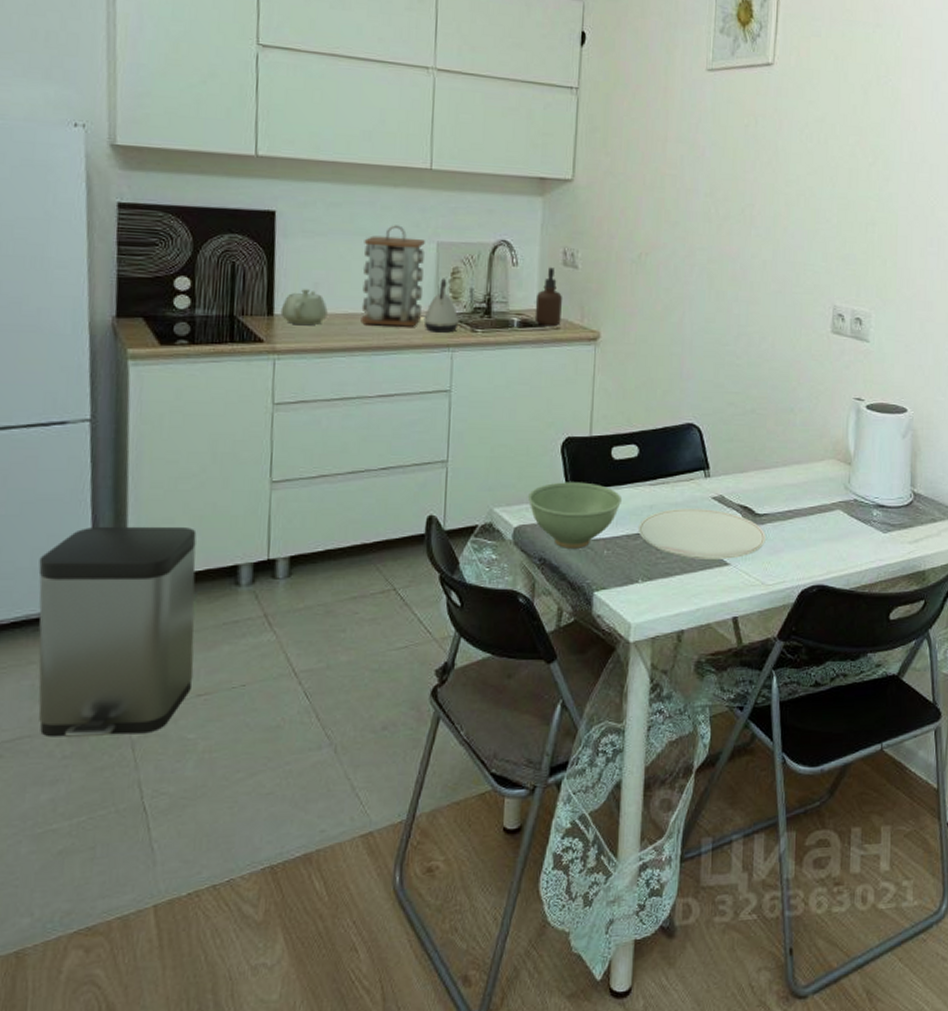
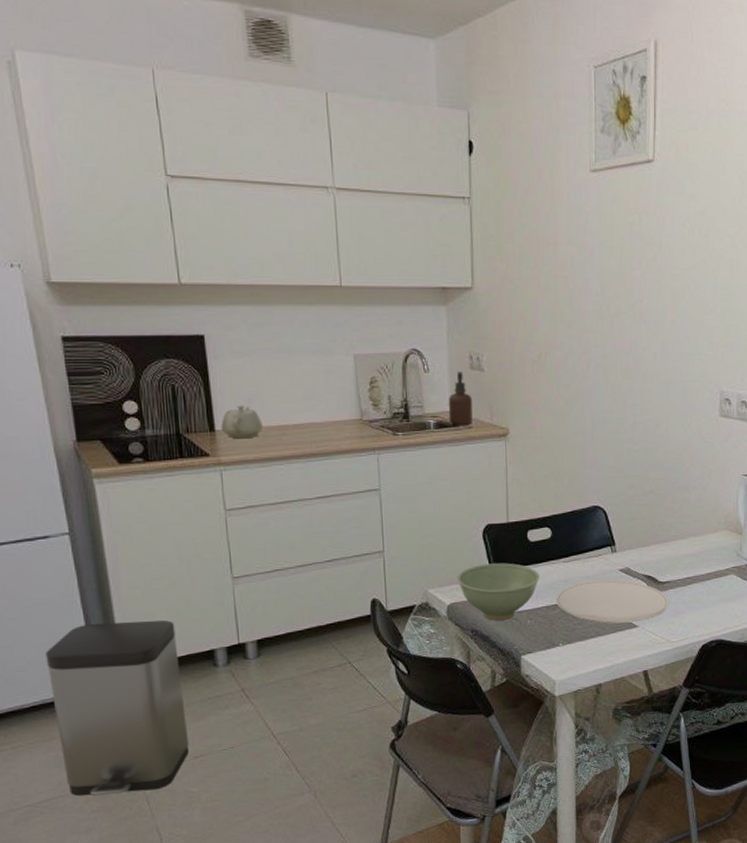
spice rack: present [361,225,425,327] -> none [287,341,348,435]
kettle: present [423,278,459,333] -> none [349,387,381,438]

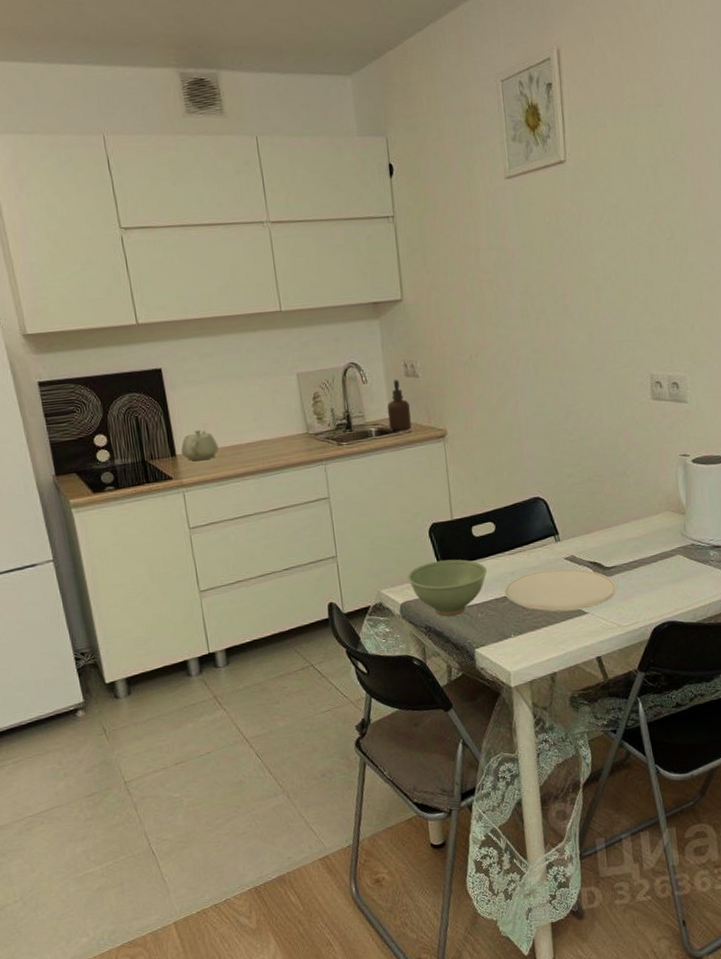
pedal bin: present [45,620,189,796] -> none [38,635,170,805]

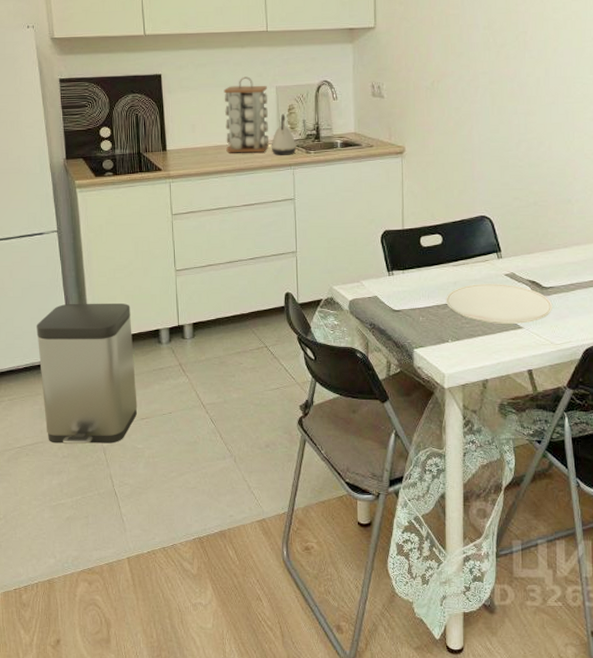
pedal bin: none [38,635,170,805] -> present [36,303,138,445]
teapot: present [181,429,219,461] -> none [171,129,203,156]
spice rack: none [237,364,295,452] -> present [224,76,270,153]
kettle: none [297,403,326,451] -> present [271,114,297,155]
soap dispenser: present [387,380,412,432] -> none [353,99,374,145]
bowl: present [407,559,488,616] -> none [357,265,432,316]

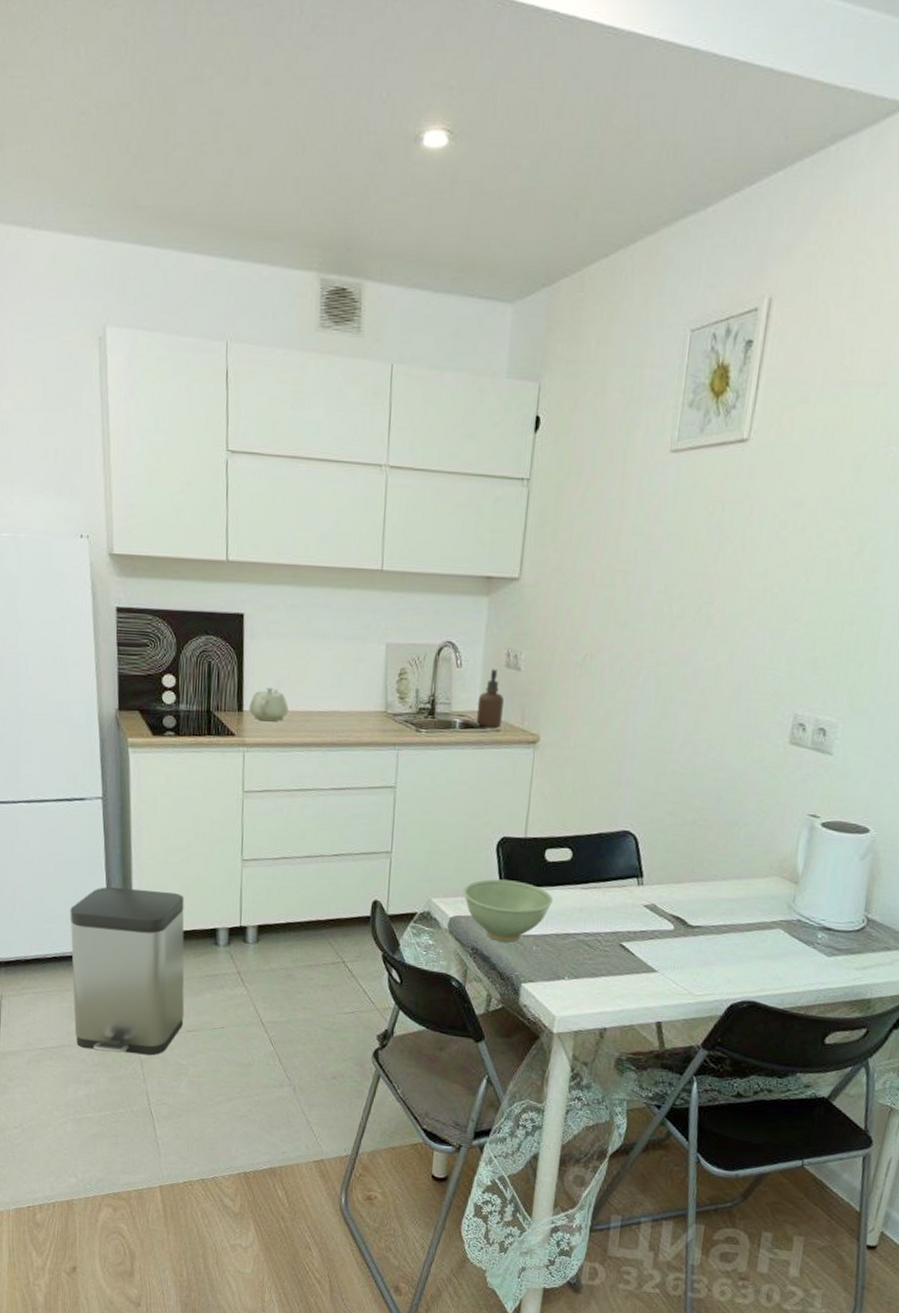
teapot: none [171,129,203,156] -> present [248,686,289,721]
spice rack: present [224,76,270,153] -> none [317,626,375,725]
kettle: present [271,114,297,155] -> none [372,678,405,732]
soap dispenser: none [353,99,374,145] -> present [476,669,504,729]
bowl: none [357,265,432,316] -> present [463,879,554,942]
plate: present [445,283,552,324] -> none [566,913,697,967]

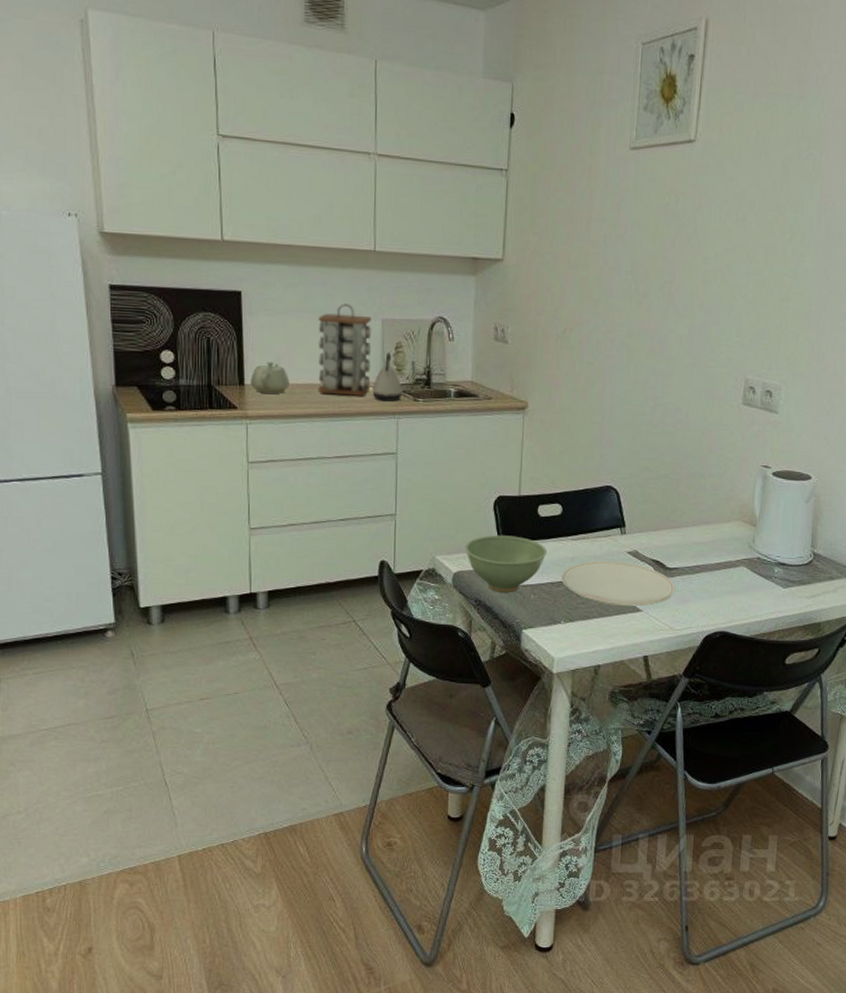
pedal bin: present [70,886,185,1056] -> none [71,561,197,727]
spice rack: none [317,626,375,725] -> present [318,303,371,396]
kettle: none [372,678,405,732] -> present [372,352,403,402]
soap dispenser: present [476,669,504,729] -> none [469,342,494,397]
plate: none [566,913,697,967] -> present [560,560,675,606]

